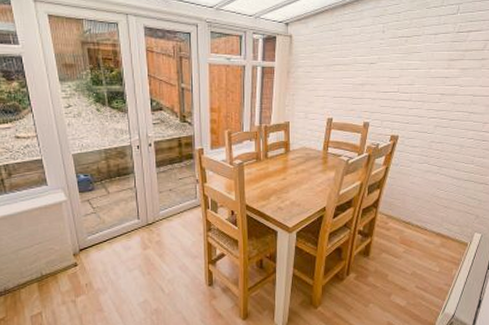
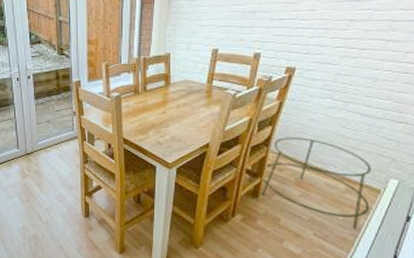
plant stand: none [371,199,461,279] -> present [260,137,372,229]

